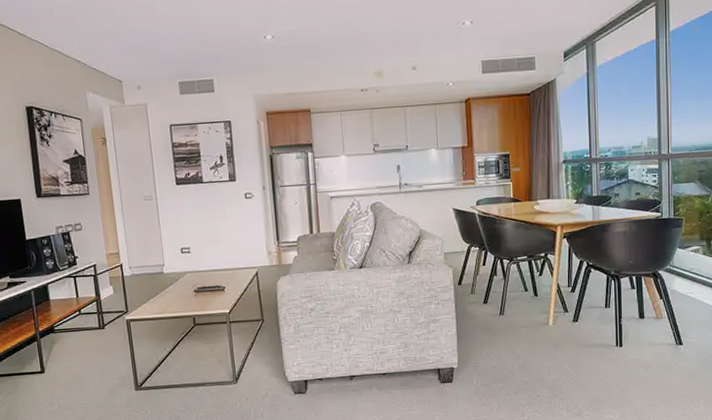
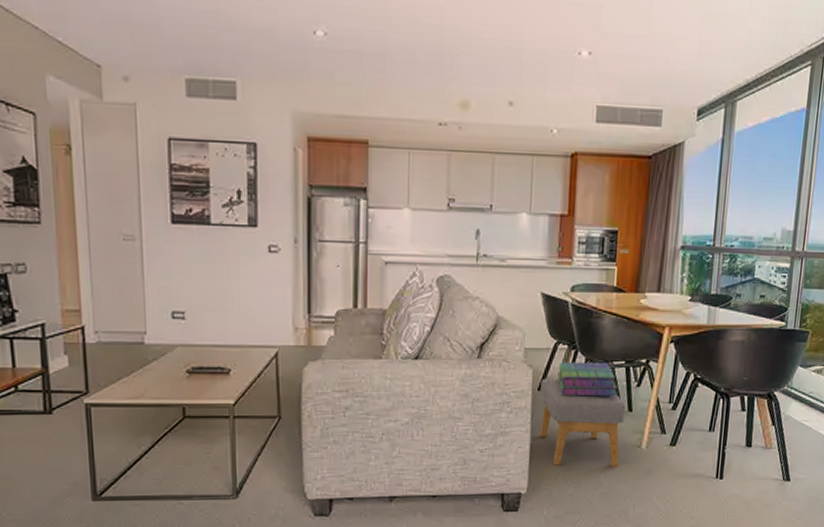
footstool: none [460,274,532,344] -> present [539,378,626,467]
stack of books: none [473,258,524,287] -> present [557,362,618,397]

